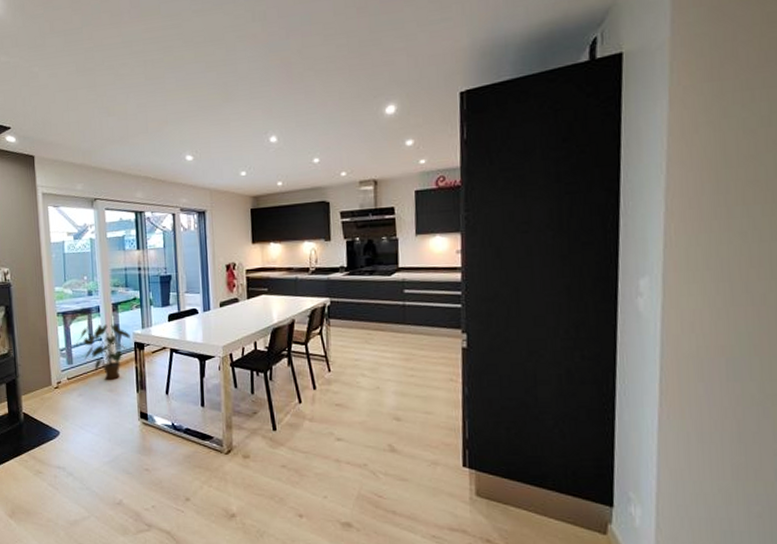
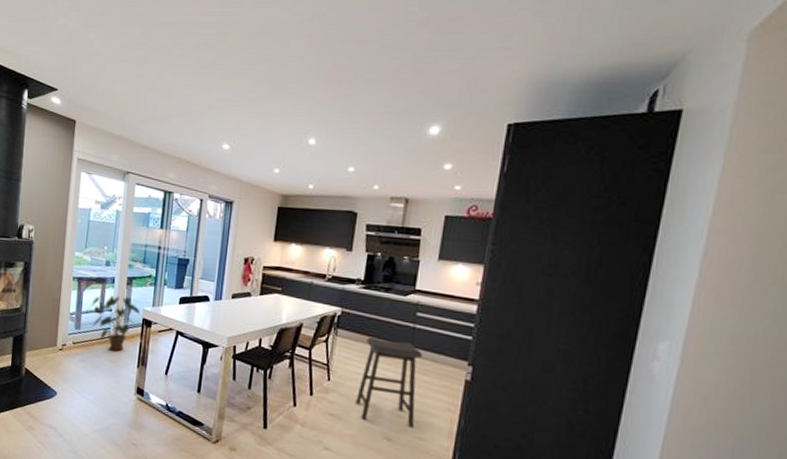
bar stool: none [359,321,420,404] -> present [356,336,423,428]

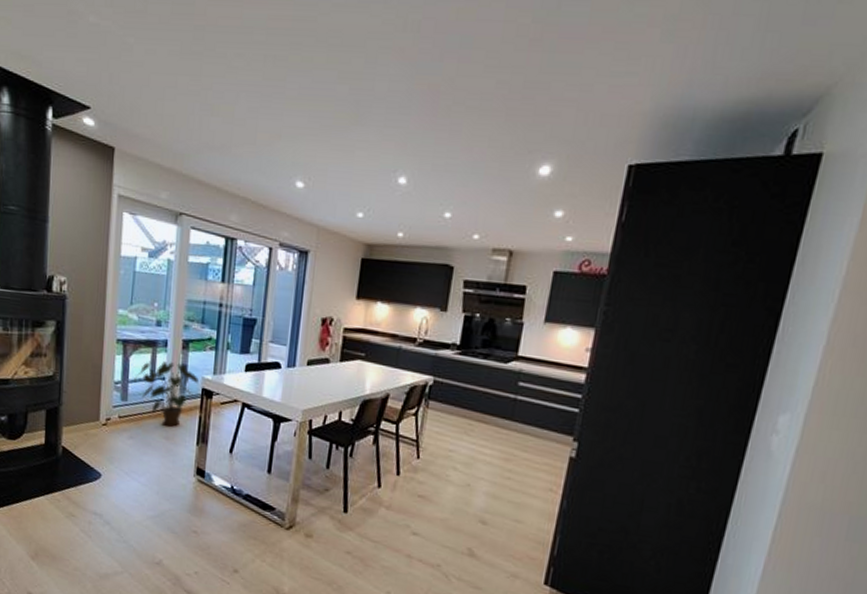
bar stool: present [356,336,423,428] -> none [448,409,524,510]

